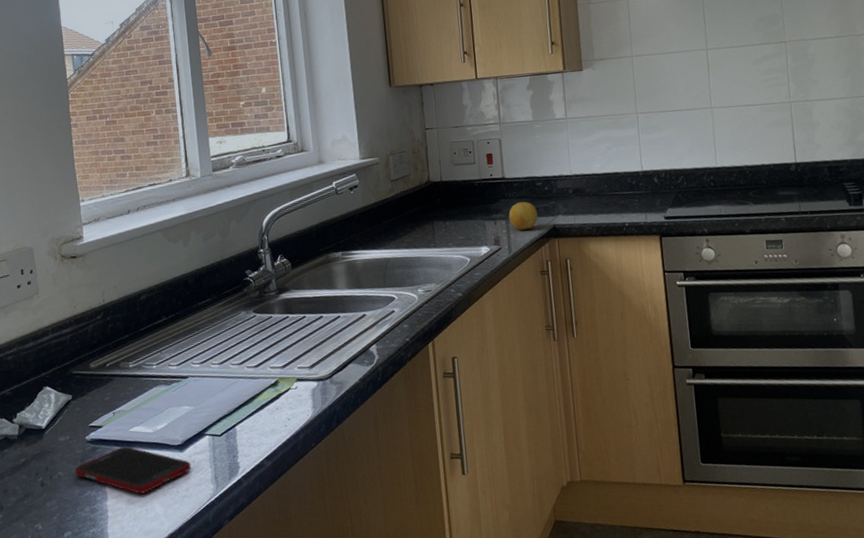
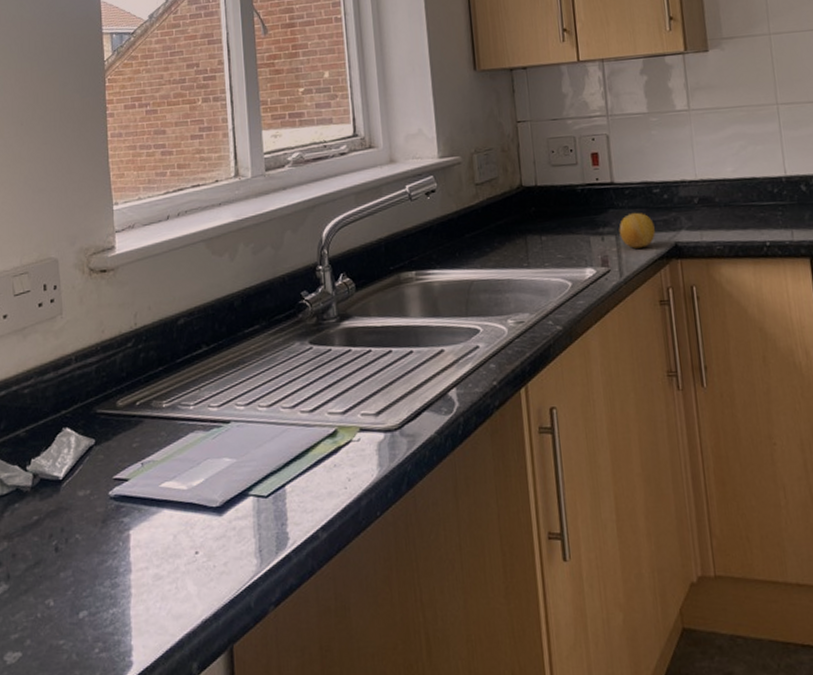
cell phone: present [74,446,192,494] -> none [94,506,232,567]

